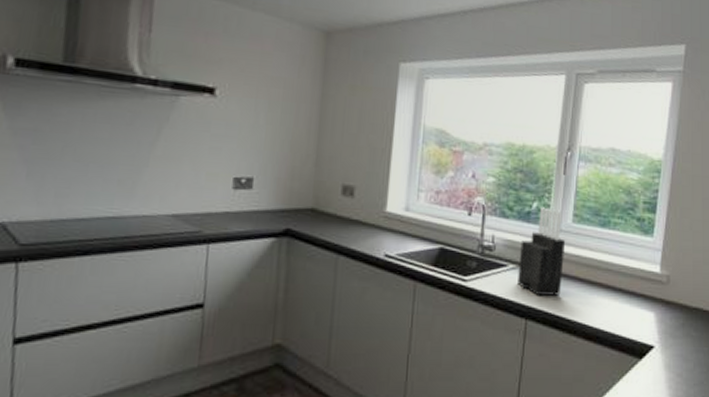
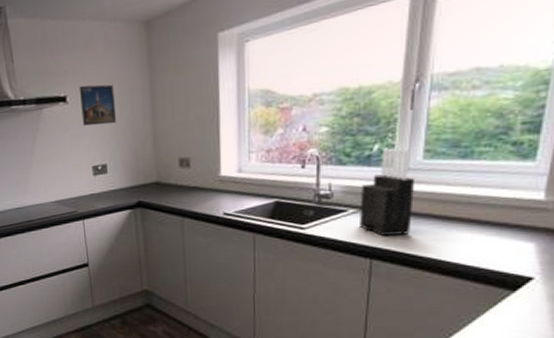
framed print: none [230,80,278,132] -> present [78,84,116,126]

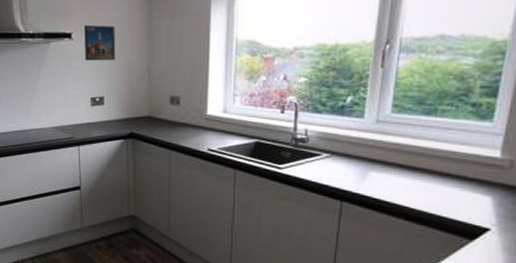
knife block: present [360,148,416,237] -> none [332,100,384,181]

